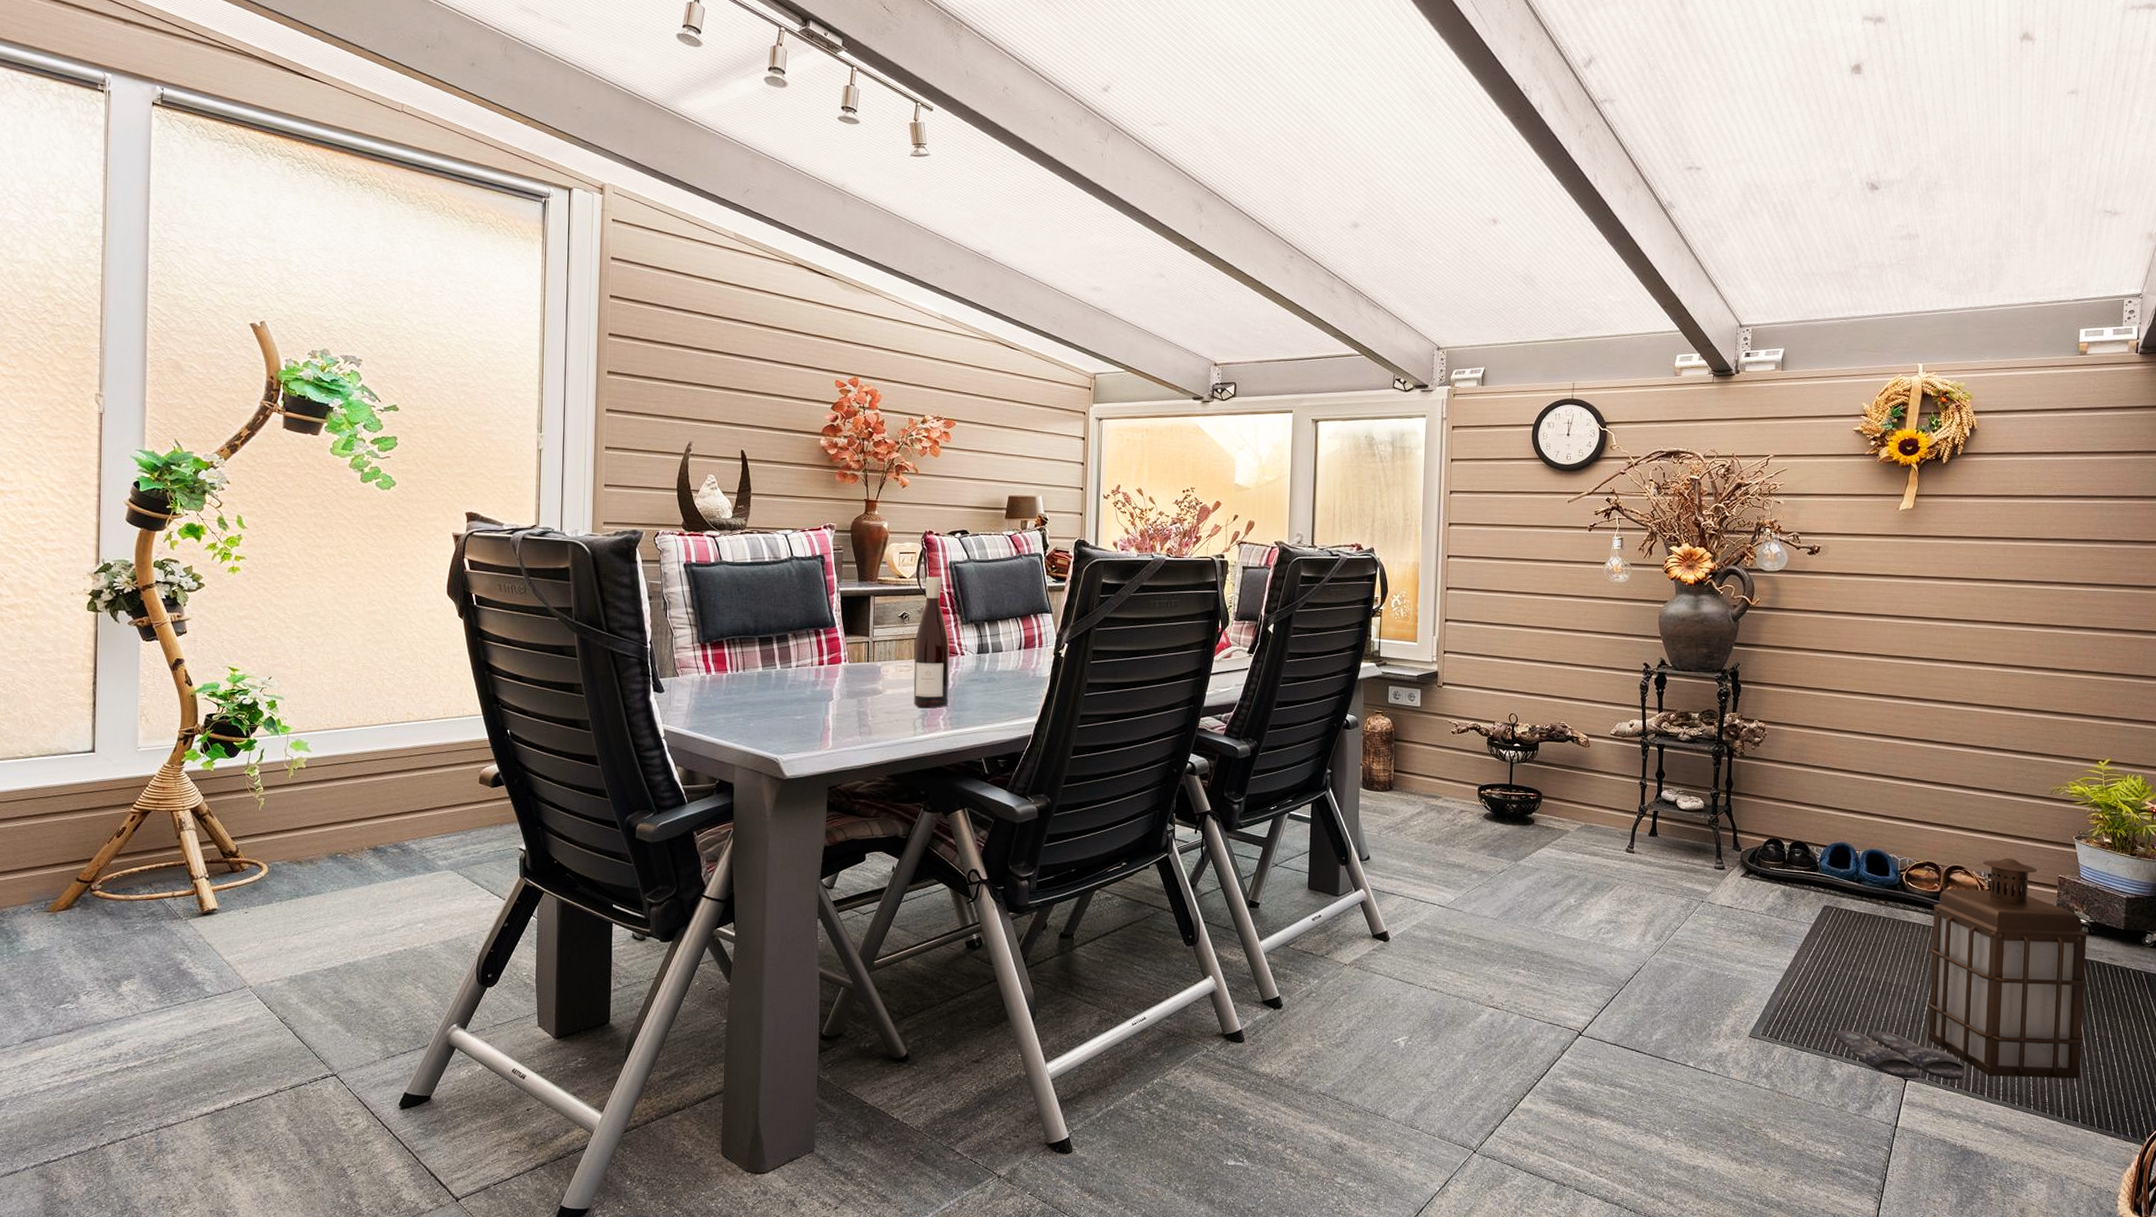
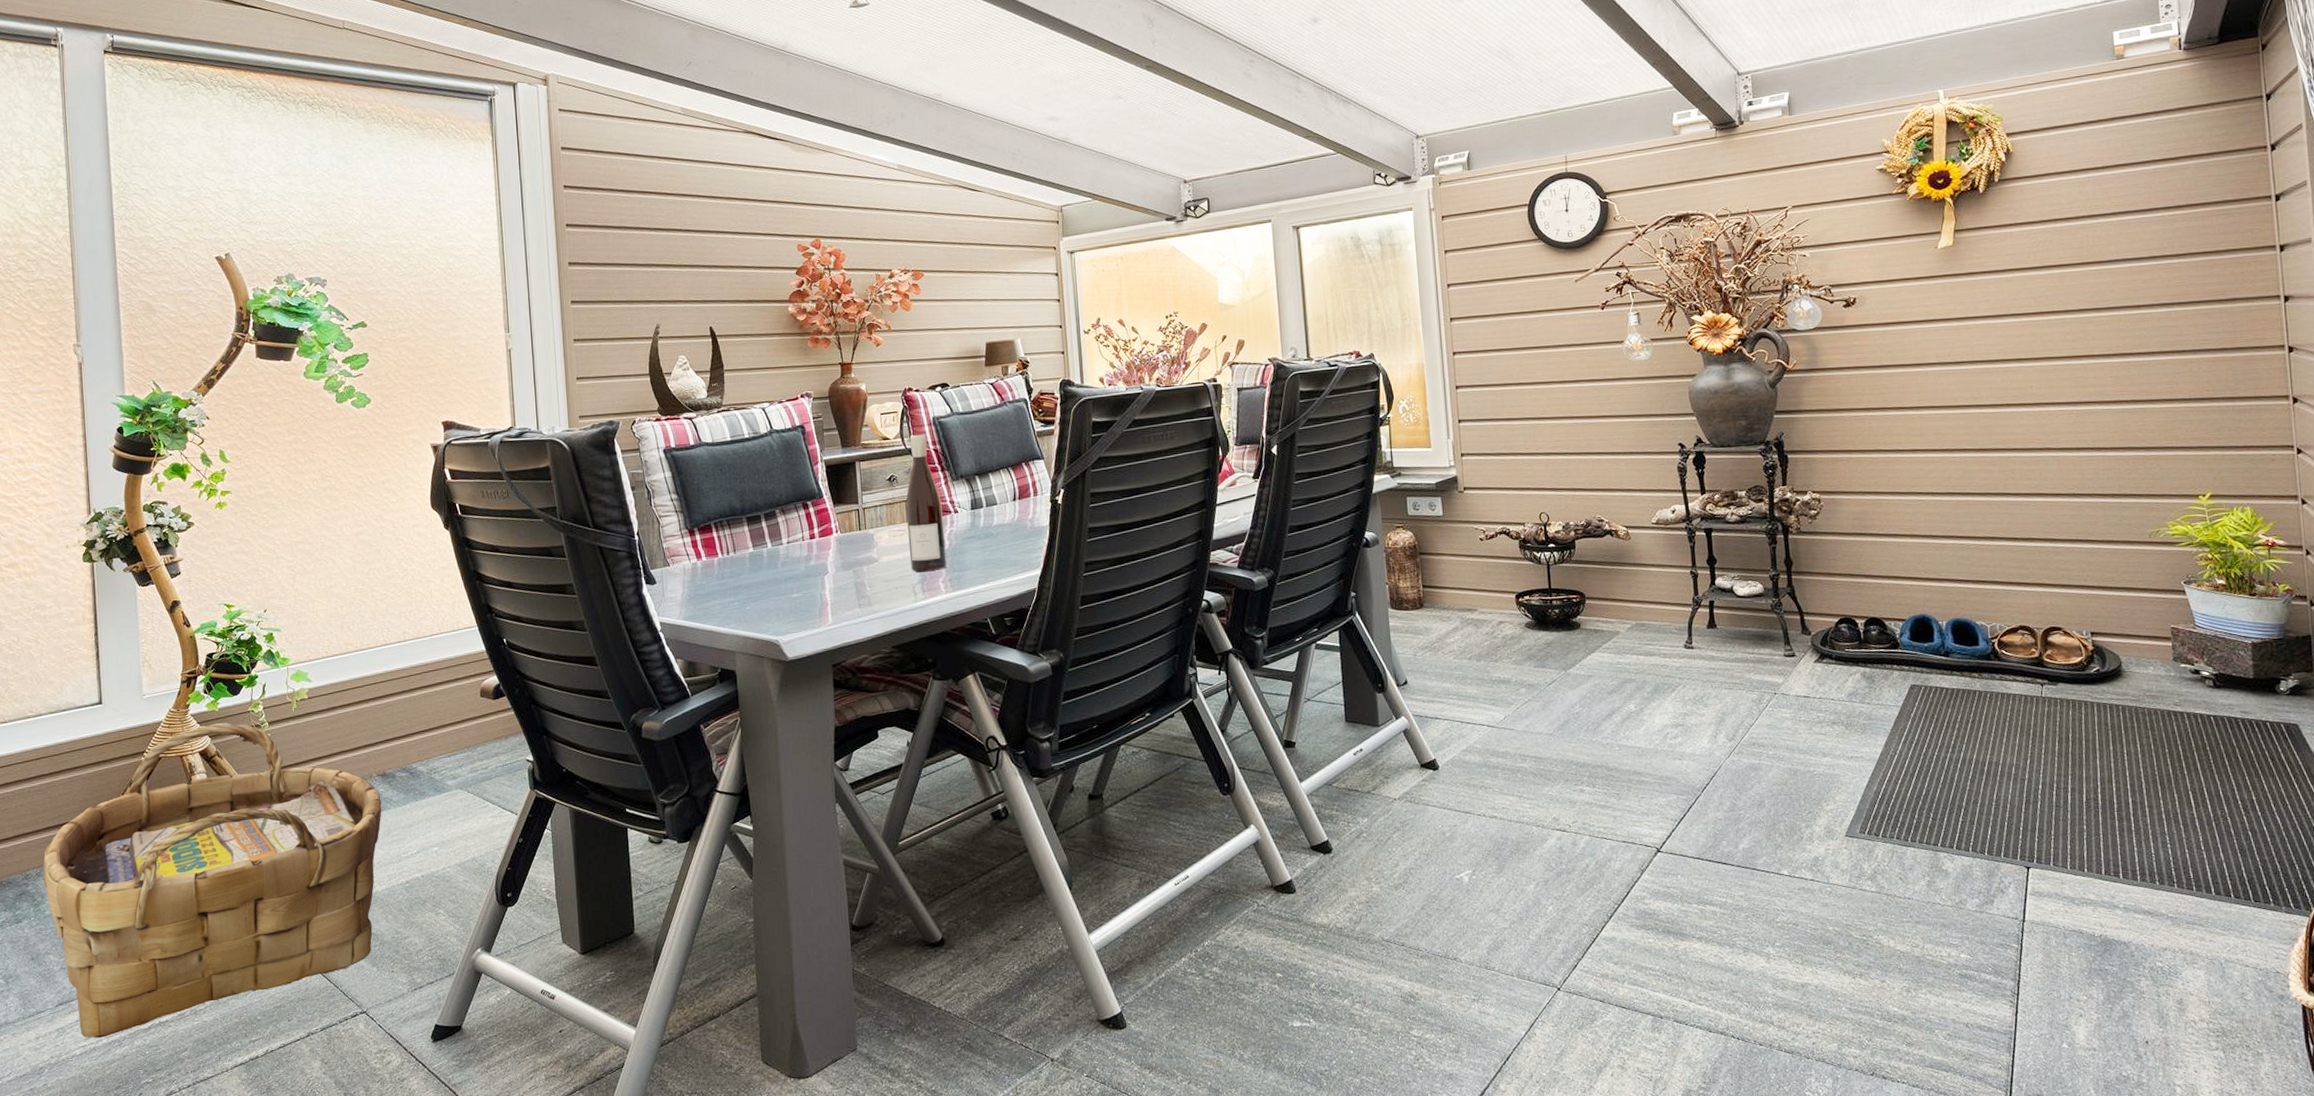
woven basket: none [20,783,371,1077] -> present [43,722,382,1038]
slippers: present [1834,1030,1965,1080] -> none [1940,816,2094,866]
lantern: present [1927,858,2087,1079] -> none [2033,613,2226,855]

